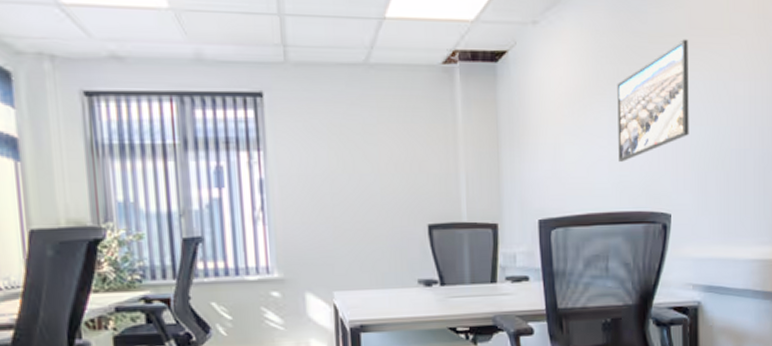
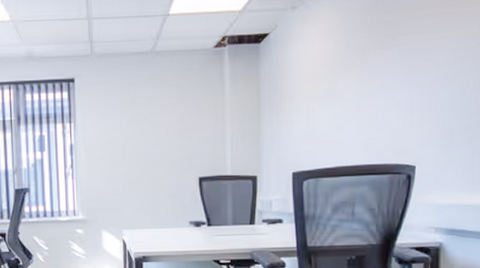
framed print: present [617,39,689,162] -> none [367,11,437,121]

